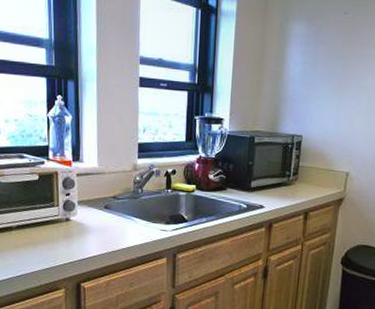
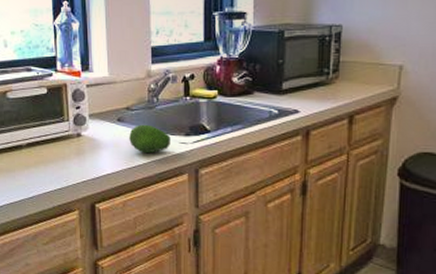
fruit: none [115,212,152,239] -> present [129,124,170,154]

